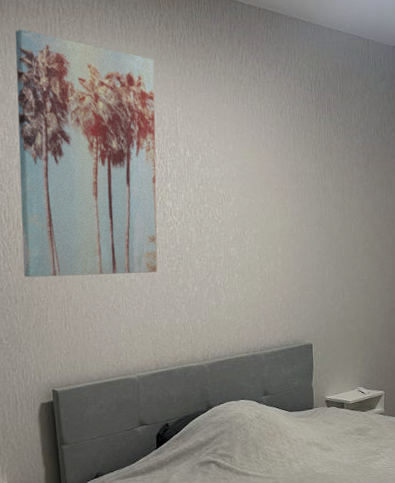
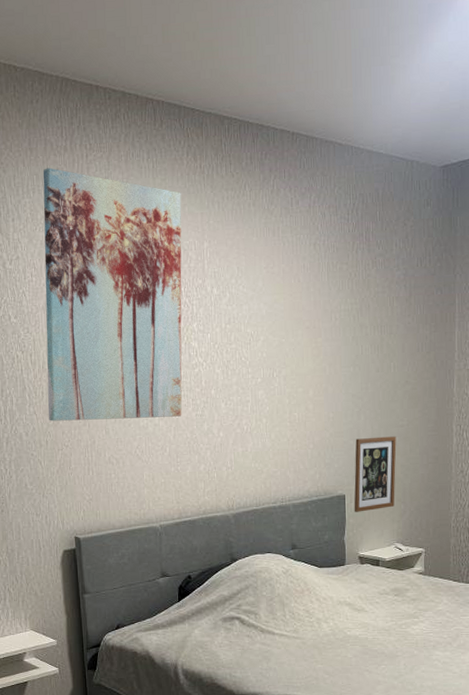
picture frame: none [320,289,358,360] -> present [354,436,397,512]

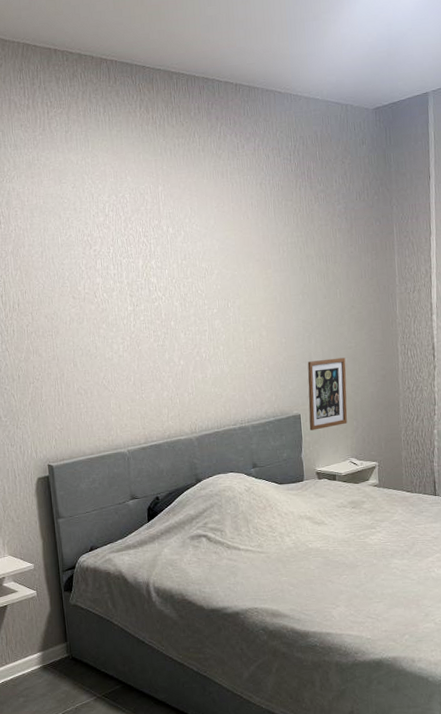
wall art: present [42,167,182,421] -> none [8,124,145,357]

